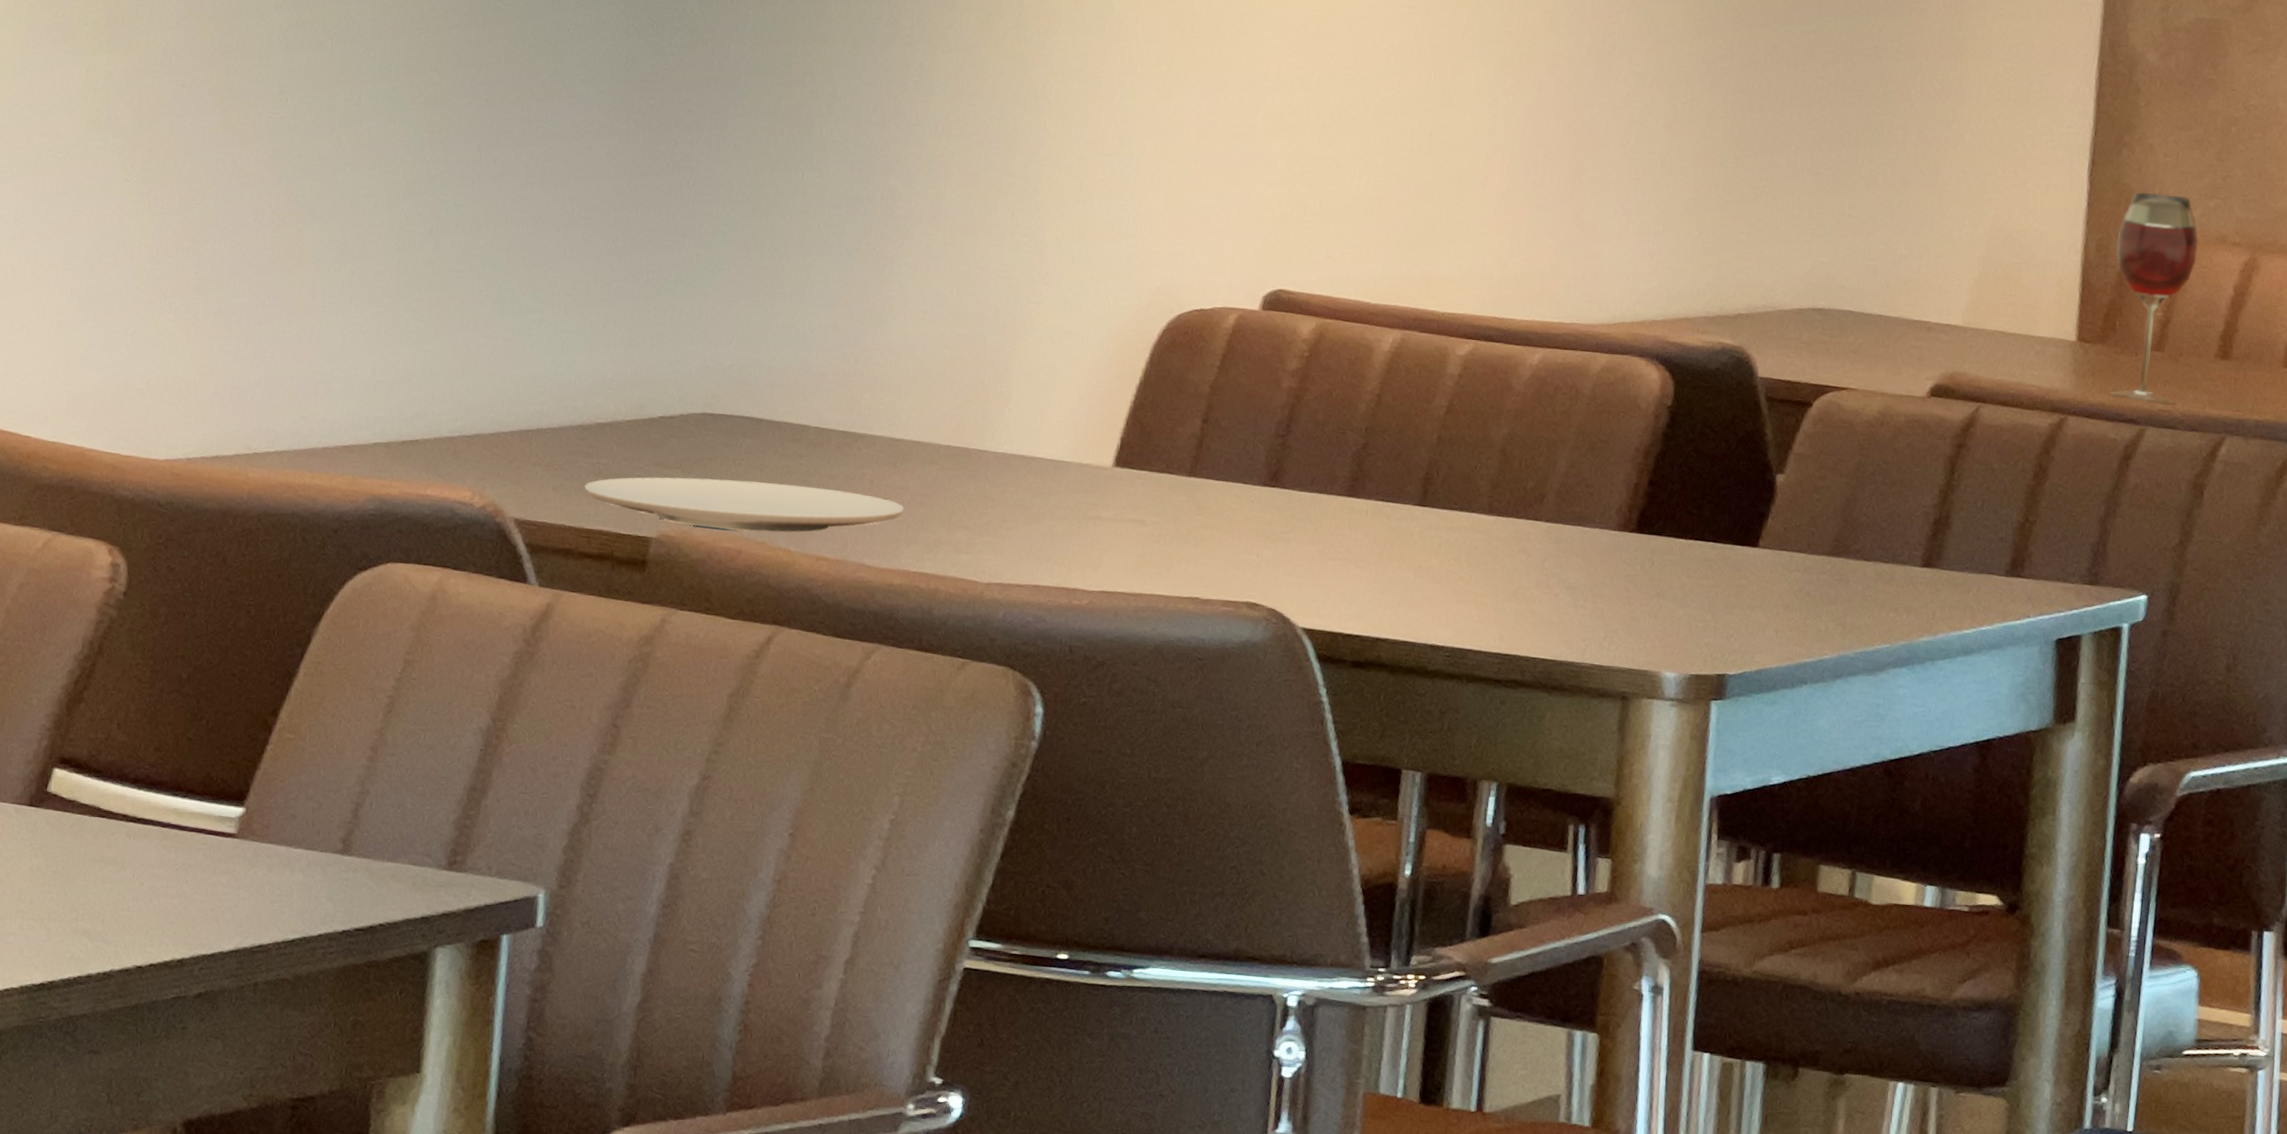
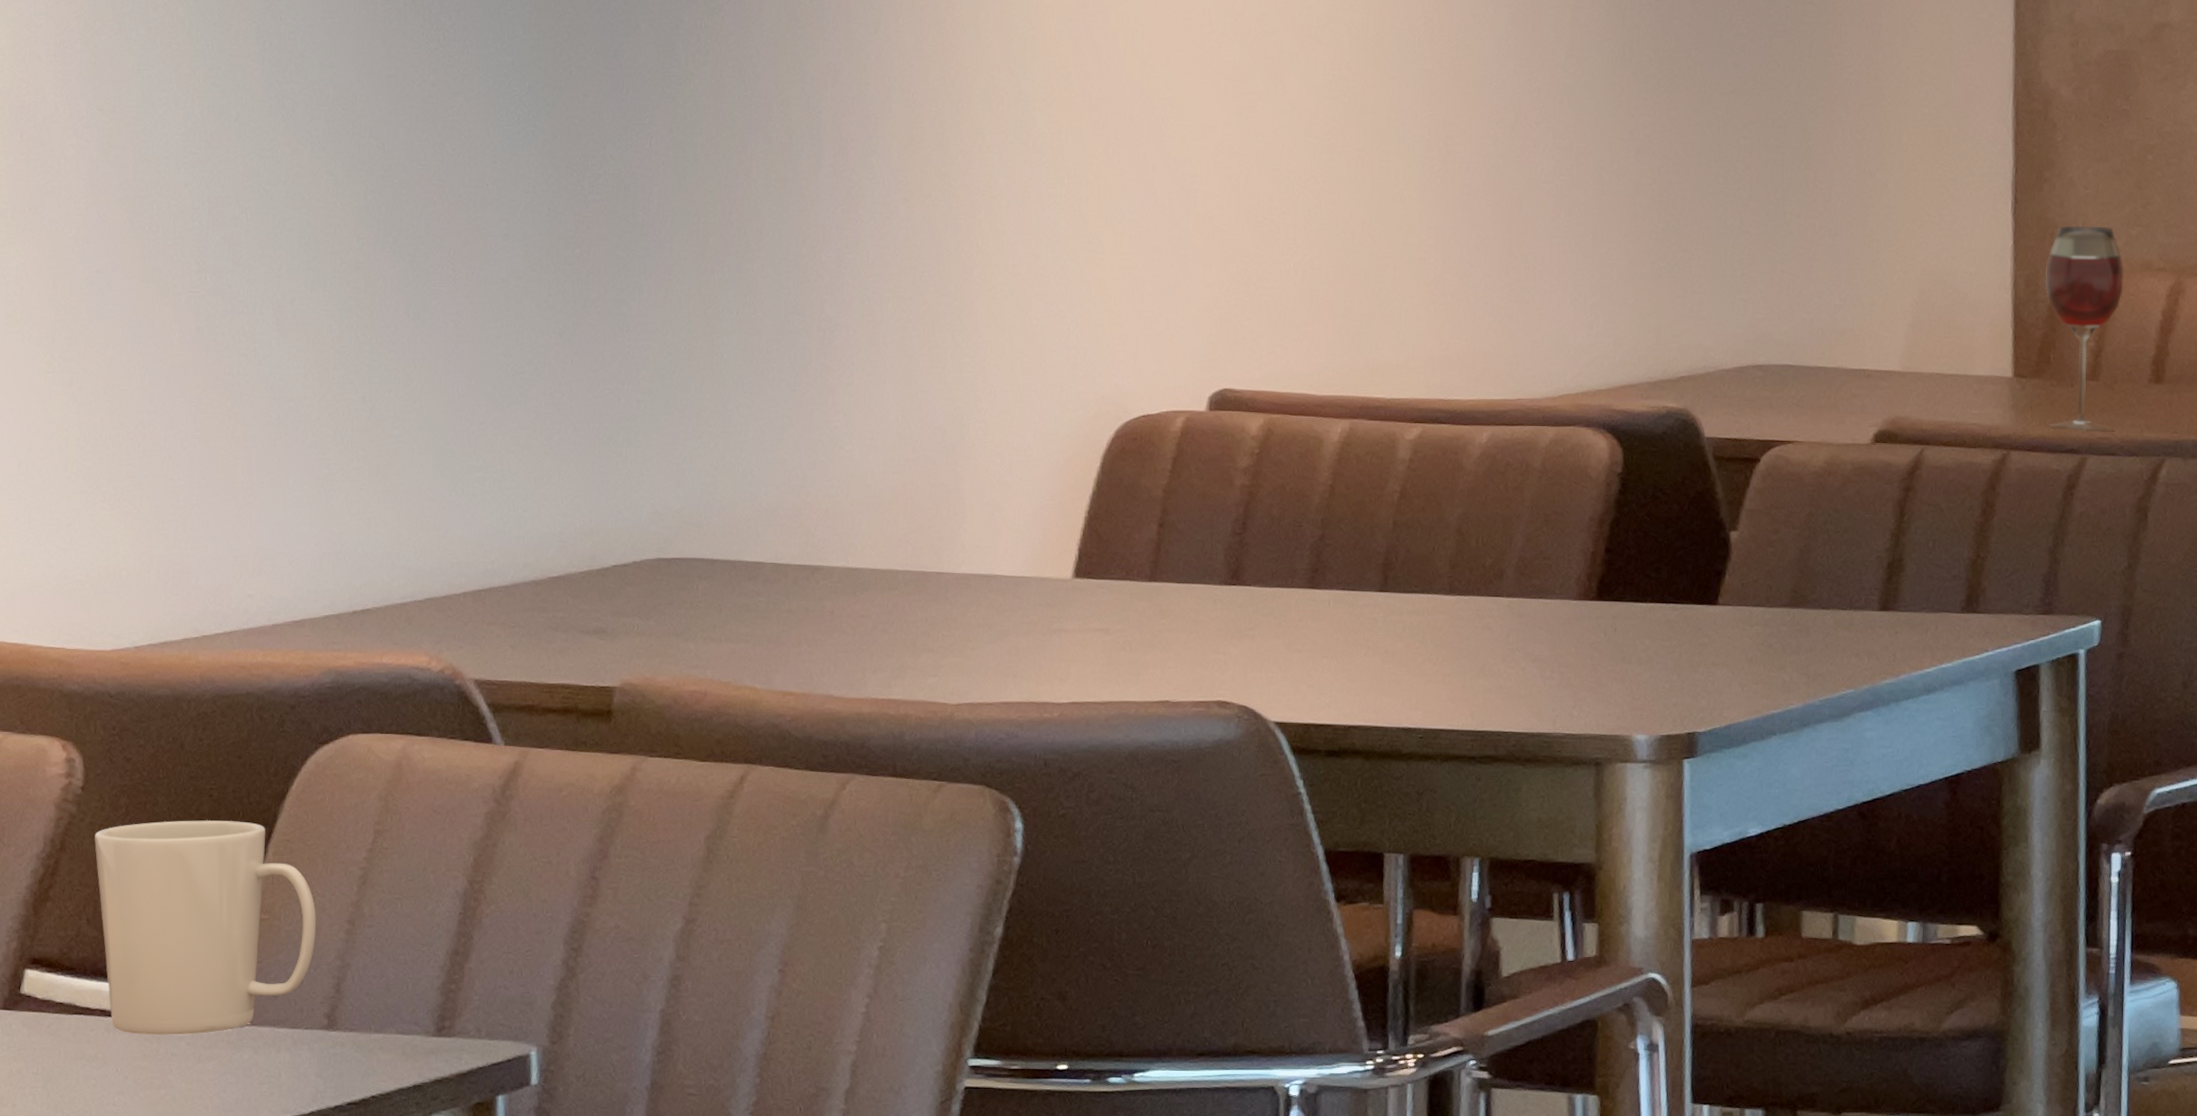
mug: none [131,633,341,847] -> present [93,820,317,1035]
plate: present [584,476,905,533] -> none [542,621,868,673]

